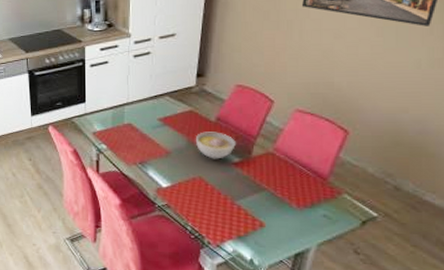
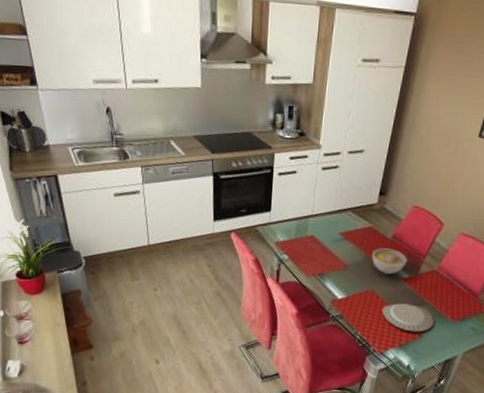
plate: none [213,190,277,222] -> present [382,303,435,332]

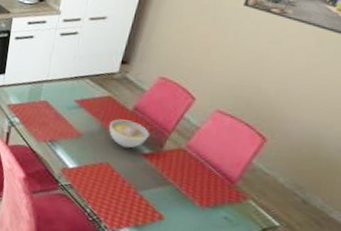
plate: present [382,303,435,332] -> none [117,179,179,215]

